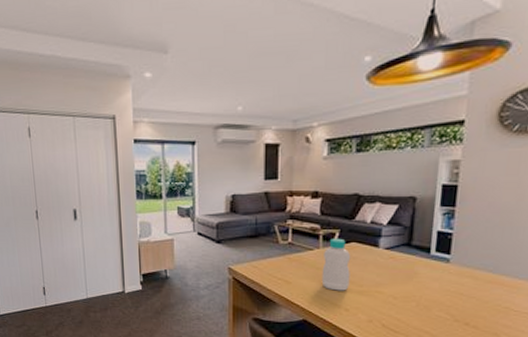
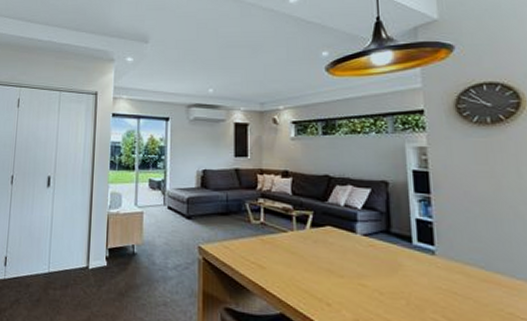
bottle: present [321,238,351,291] -> none [297,220,329,282]

